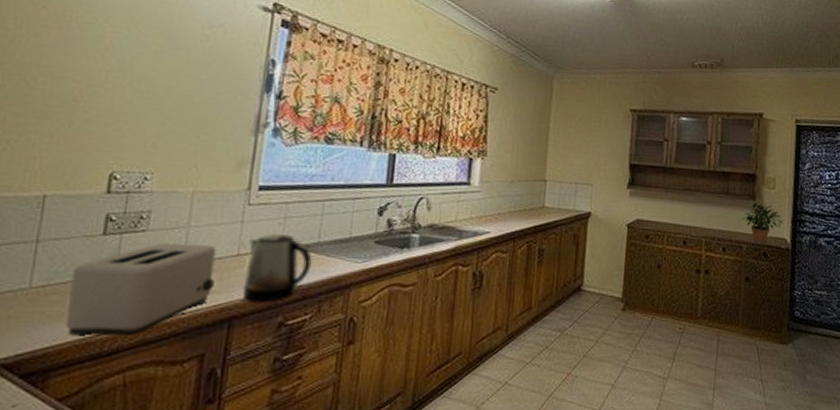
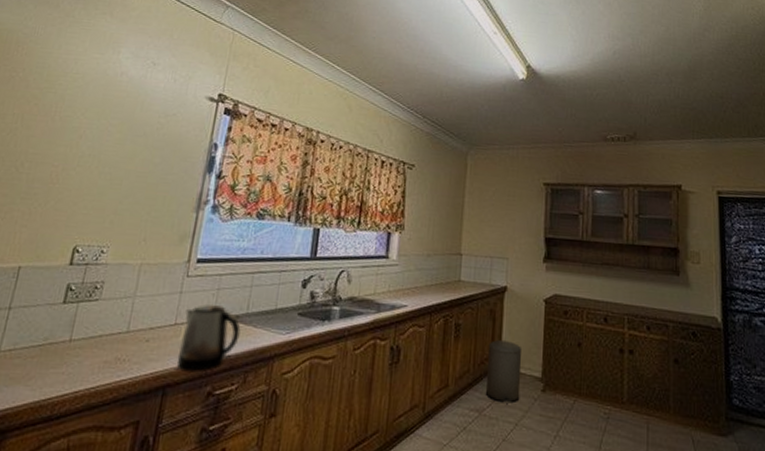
toaster: present [64,242,216,336] -> none [23,311,157,400]
pedal bin: none [568,264,605,323] -> present [486,340,523,404]
potted plant: present [743,201,783,243] -> none [667,277,712,321]

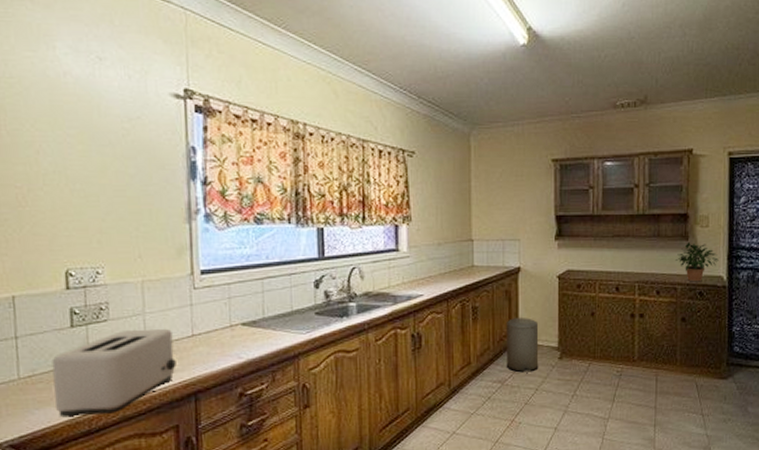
toaster: none [23,311,157,400] -> present [51,328,176,416]
kettle: present [176,303,241,373] -> none [201,312,261,378]
potted plant: none [667,277,712,321] -> present [676,241,719,282]

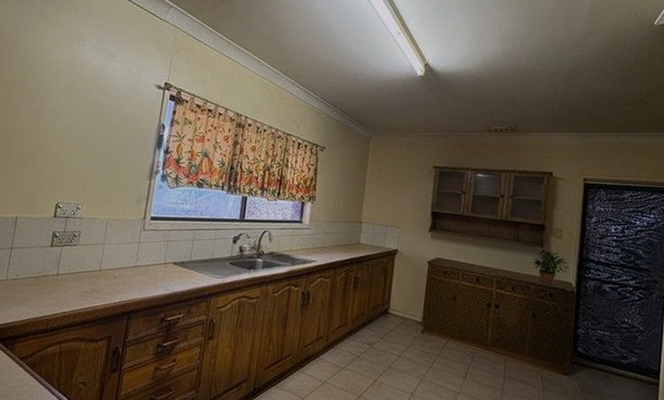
toaster: present [51,328,176,416] -> none [26,254,121,319]
pedal bin: present [505,318,539,373] -> none [377,291,408,340]

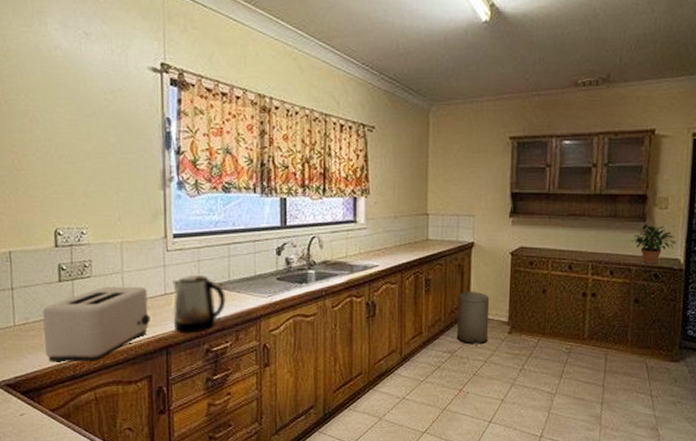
toaster: none [26,254,121,319] -> present [42,286,150,361]
kettle: none [137,251,186,304] -> present [172,274,226,334]
pedal bin: none [377,291,408,340] -> present [457,292,490,345]

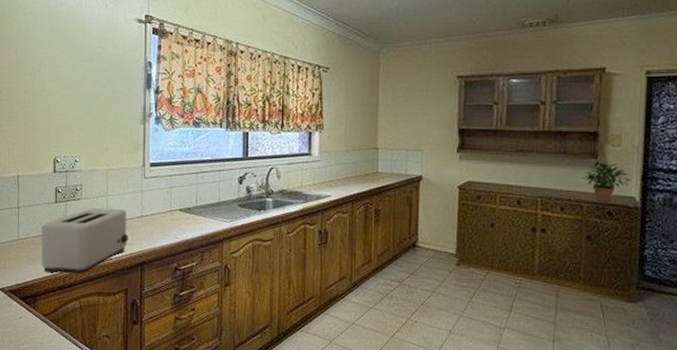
kettle: present [172,274,226,334] -> none [147,199,193,253]
pedal bin: present [457,292,490,345] -> none [405,223,438,275]

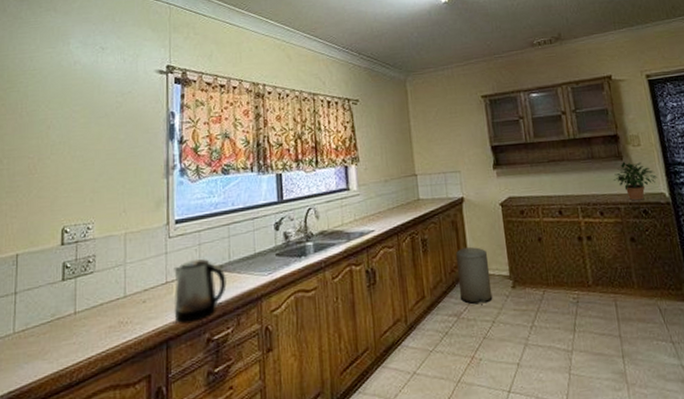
toaster: present [41,207,128,274] -> none [42,277,151,370]
kettle: none [147,199,193,253] -> present [173,258,227,324]
pedal bin: none [405,223,438,275] -> present [455,247,493,305]

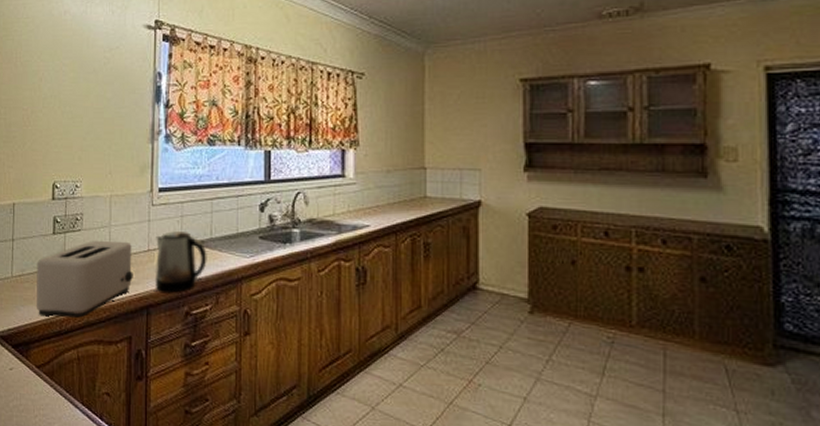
toaster: none [42,277,151,370] -> present [35,240,133,318]
pedal bin: present [455,247,493,305] -> none [463,259,504,326]
potted plant: present [614,161,657,201] -> none [689,179,755,232]

